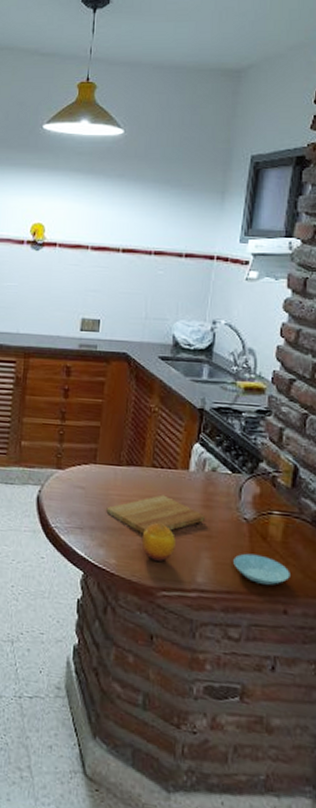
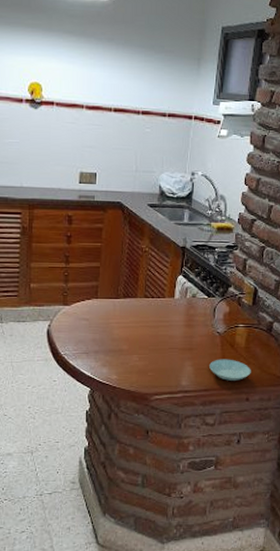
cutting board: present [106,494,206,534] -> none [108,319,188,353]
fruit: present [141,523,176,563] -> none [137,343,165,374]

